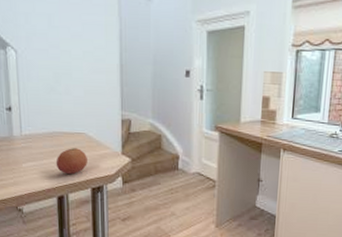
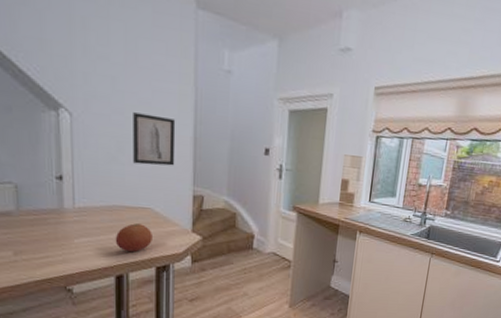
wall art: none [67,45,105,93] -> present [133,112,176,166]

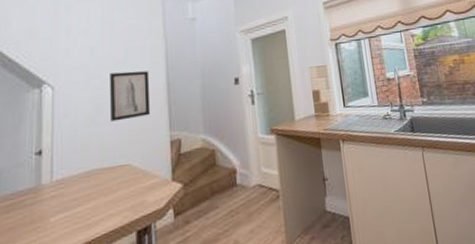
fruit: present [115,223,152,252] -> none [93,184,132,219]

